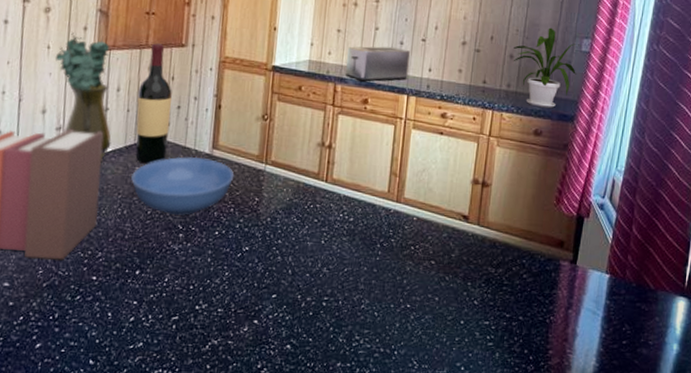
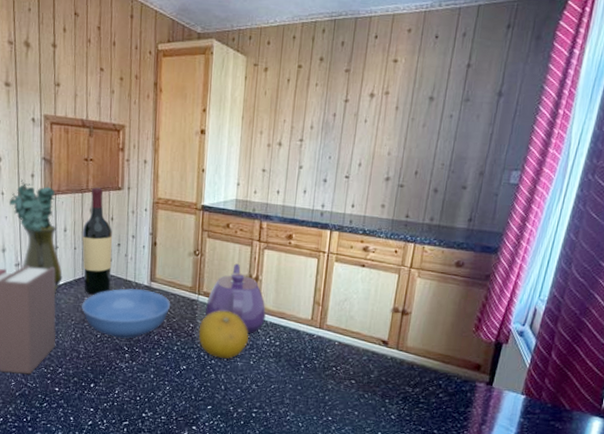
fruit: none [263,182,321,239] -> present [198,311,250,360]
teapot: none [273,129,340,209] -> present [205,263,266,334]
toaster: present [346,46,411,82] -> none [271,184,334,219]
house plant: present [513,27,582,109] -> none [437,160,510,241]

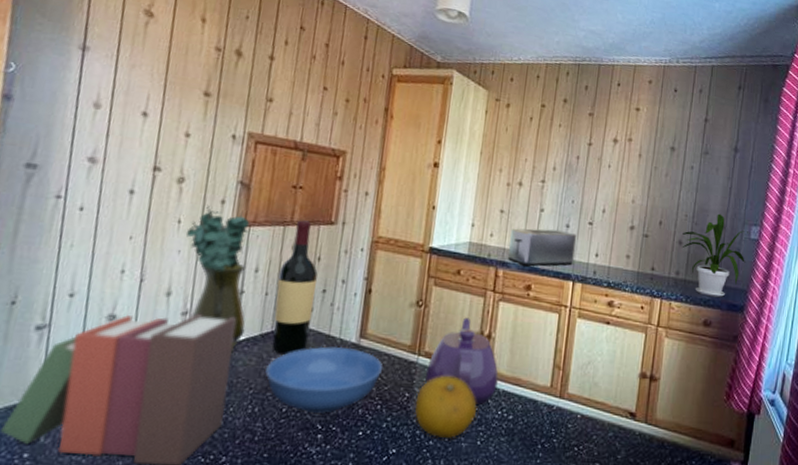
toaster: none [271,184,334,219] -> present [508,228,577,267]
house plant: none [437,160,510,241] -> present [682,213,750,298]

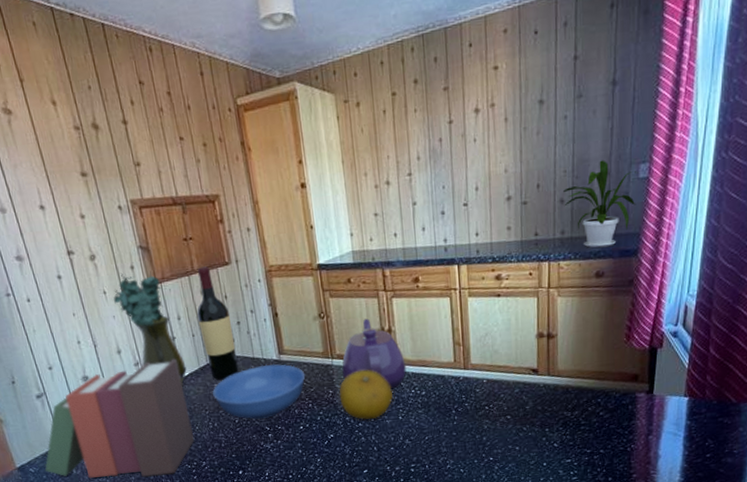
toaster: present [508,228,577,267] -> none [388,218,455,261]

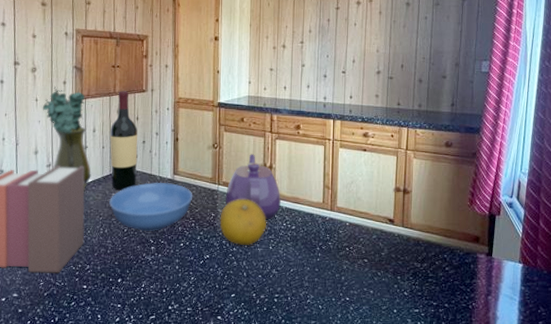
house plant: present [563,159,639,249] -> none [422,54,481,123]

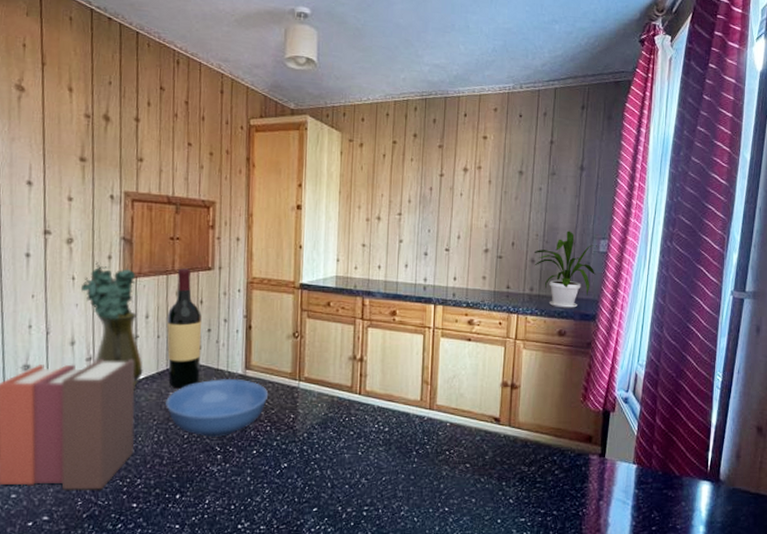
fruit: present [219,199,267,246] -> none [300,398,356,452]
teapot: present [225,154,281,220] -> none [307,344,373,421]
house plant: none [422,54,481,123] -> present [534,231,599,309]

